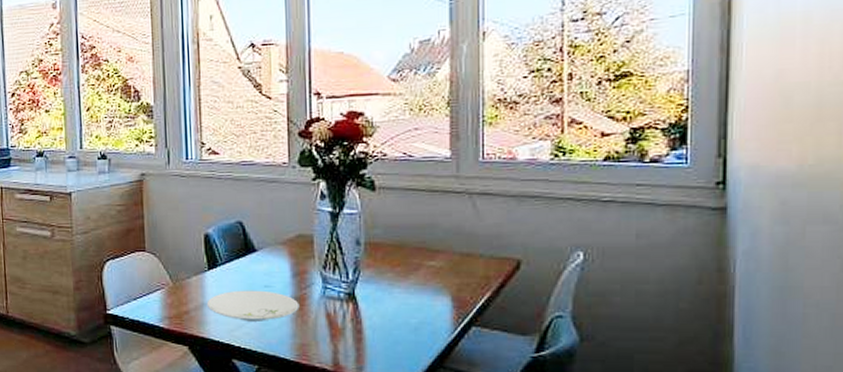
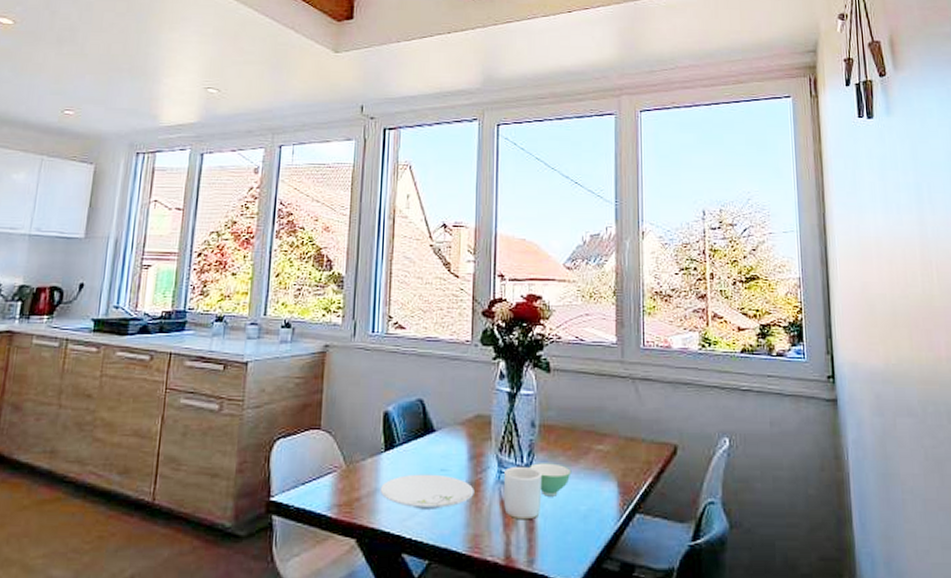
mug: none [328,282,369,332] -> present [503,466,542,520]
bowl: none [354,279,401,310] -> present [528,463,572,496]

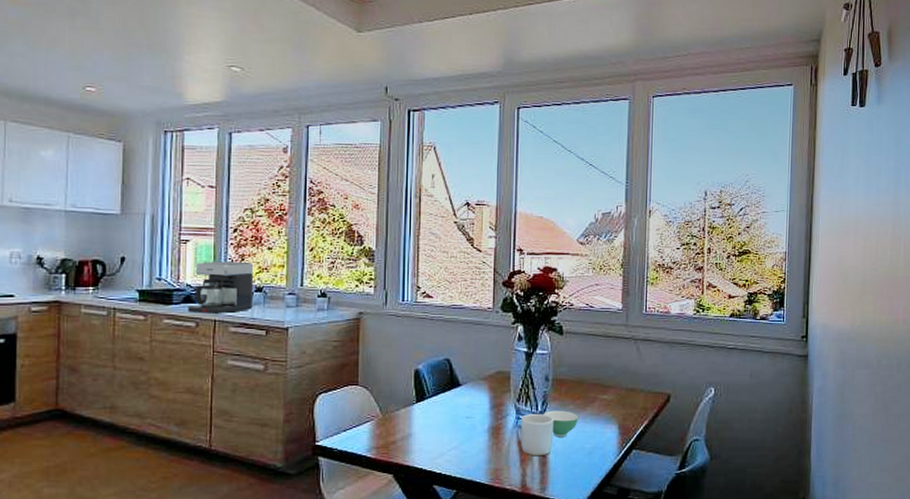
coffee maker: none [142,287,216,347] -> present [187,261,254,315]
plate: present [380,474,474,509] -> none [413,421,495,449]

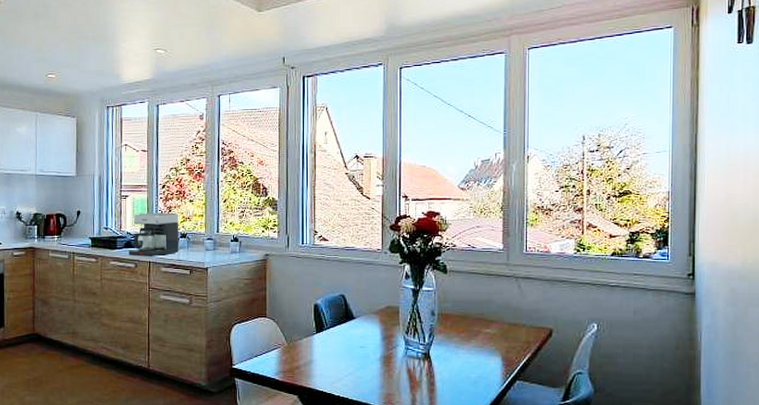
mug: present [520,413,554,456] -> none [409,344,440,384]
bowl: present [542,410,579,437] -> none [429,342,464,367]

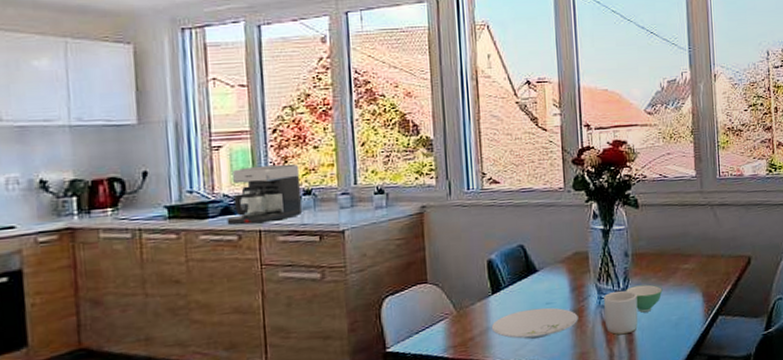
plate: none [314,350,387,375] -> present [491,307,579,339]
mug: none [409,344,440,384] -> present [603,290,638,335]
bowl: none [429,342,464,367] -> present [625,284,663,313]

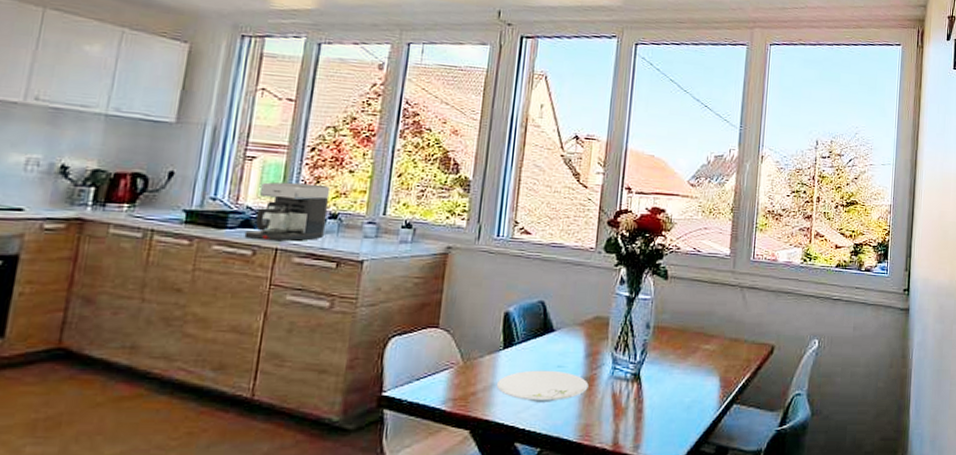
mug: present [603,290,638,335] -> none [615,363,653,411]
bowl: present [625,284,663,313] -> none [641,360,680,390]

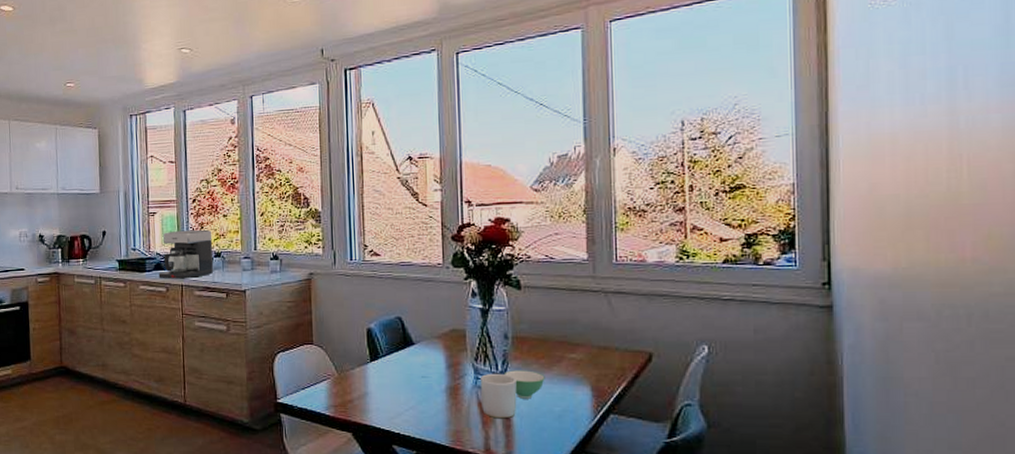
plate: present [496,370,589,402] -> none [369,380,454,410]
mug: none [615,363,653,411] -> present [479,373,517,419]
bowl: none [641,360,680,390] -> present [503,370,545,399]

